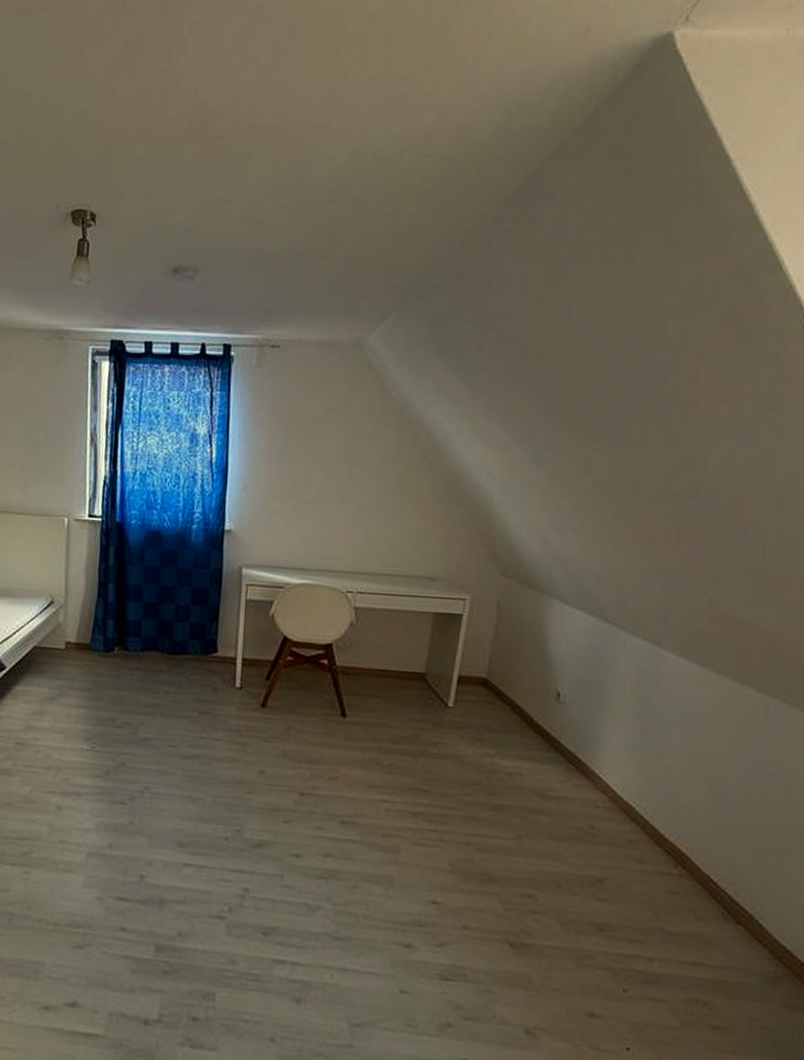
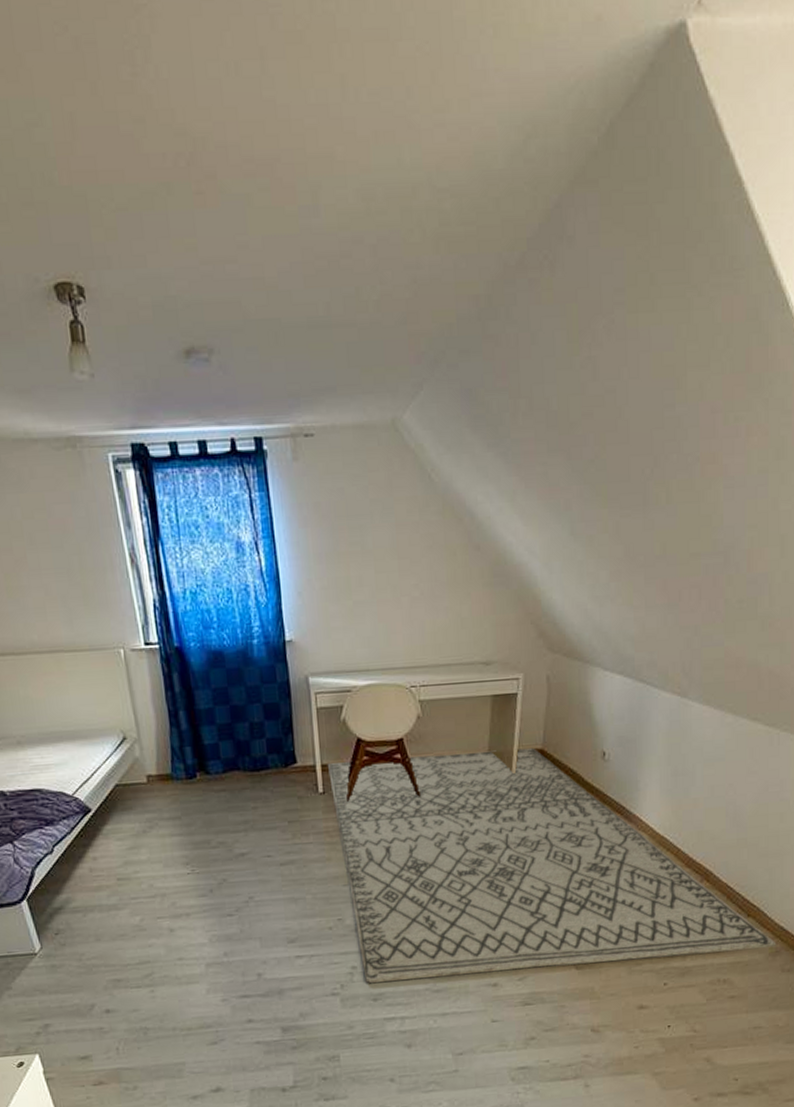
rug: none [249,657,777,972] -> present [328,747,777,983]

